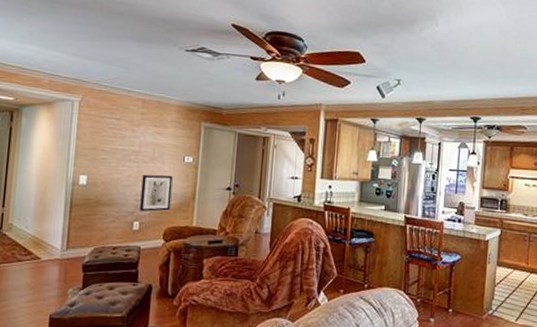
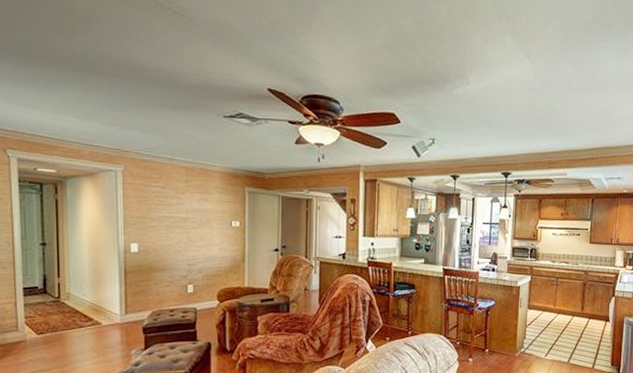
wall art: present [140,174,173,212] -> none [192,239,222,276]

